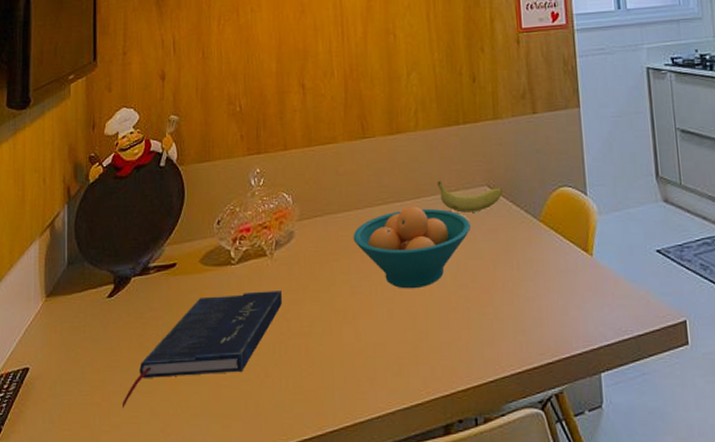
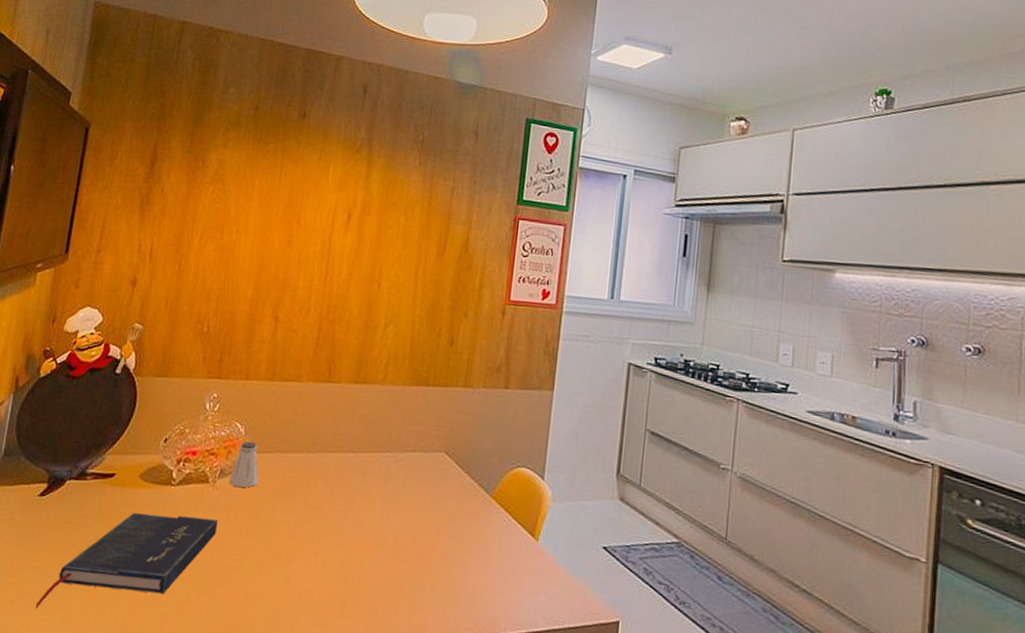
saltshaker: none [285,209,313,256] -> present [228,441,259,488]
fruit bowl: present [353,206,471,289] -> none [300,458,421,543]
fruit: present [437,180,502,213] -> none [395,438,459,477]

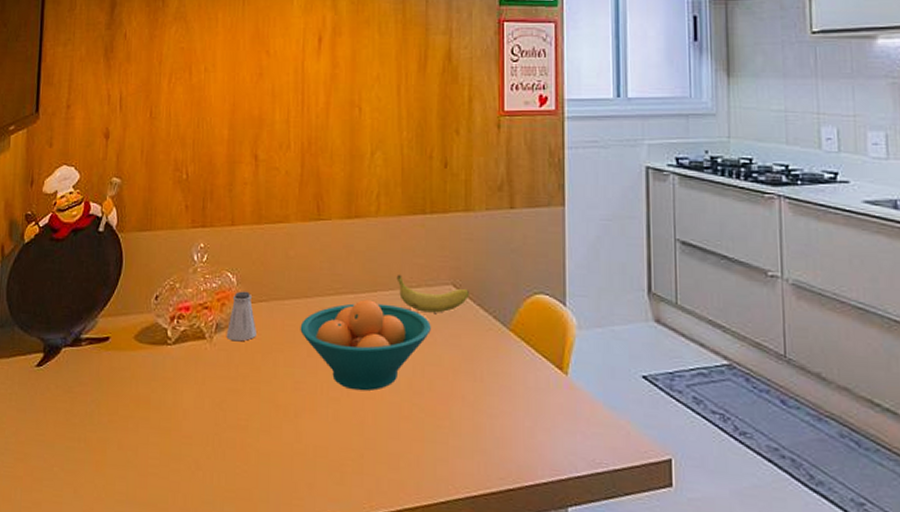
book: present [36,513,218,610] -> none [45,376,219,486]
fruit bowl: none [300,458,421,543] -> present [300,299,431,391]
fruit: none [395,438,459,477] -> present [396,274,469,313]

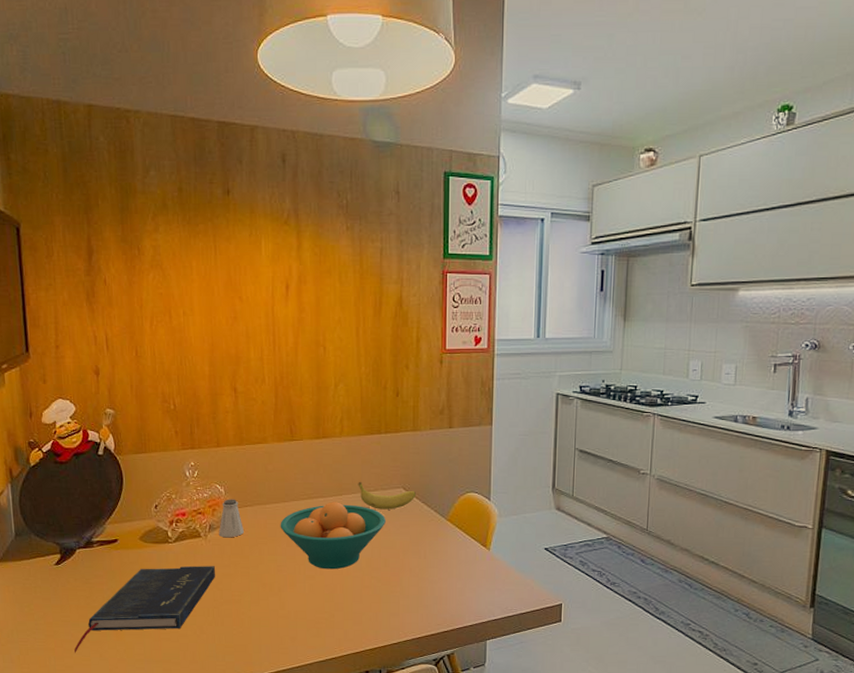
book: none [45,376,219,486] -> present [74,565,215,654]

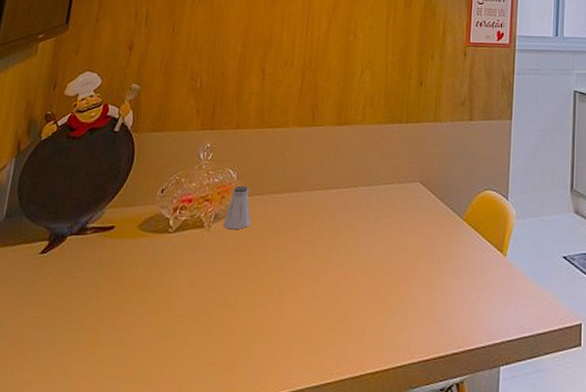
book: present [74,565,215,654] -> none [36,260,213,366]
fruit bowl: present [280,502,386,570] -> none [289,193,400,272]
fruit: present [358,481,416,510] -> none [374,172,433,206]

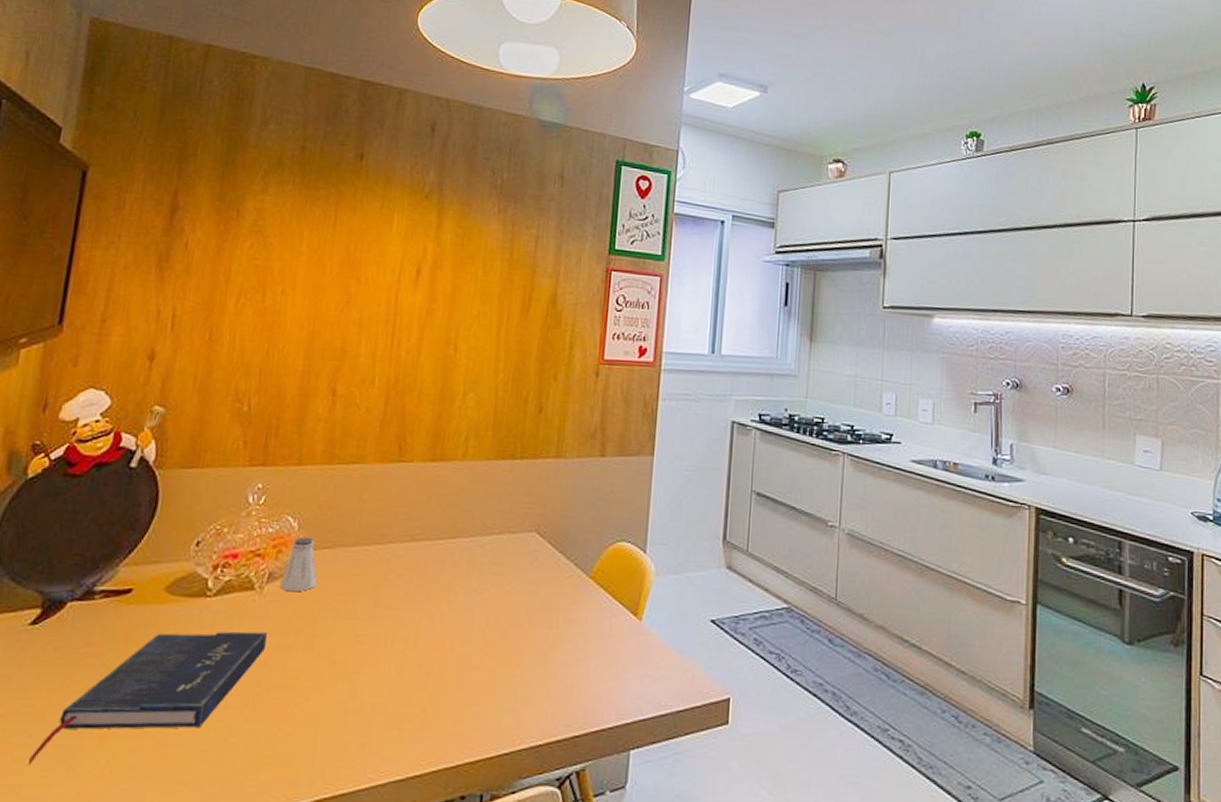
book: none [36,260,213,366] -> present [29,631,267,766]

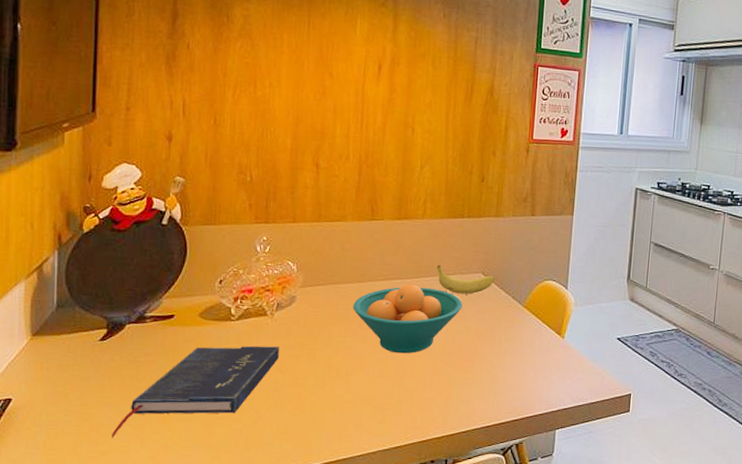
saltshaker: present [279,537,317,592] -> none [286,277,314,318]
fruit bowl: none [367,546,510,643] -> present [353,284,462,354]
fruit: none [478,520,552,561] -> present [437,264,495,295]

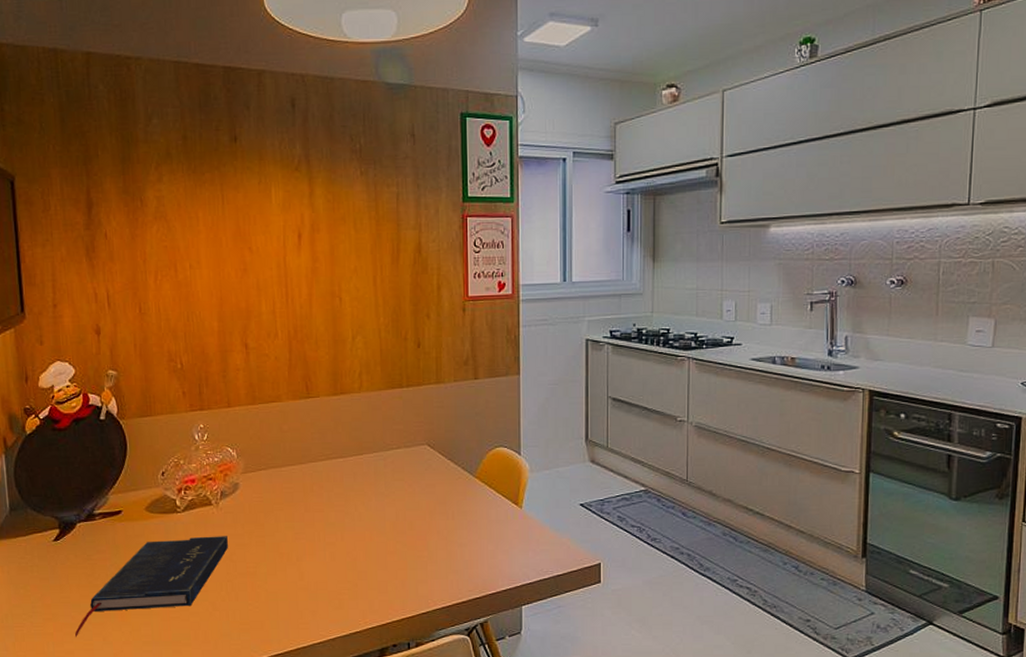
fruit bowl: present [353,284,462,354] -> none [297,462,410,535]
fruit: present [437,264,495,295] -> none [379,439,441,469]

